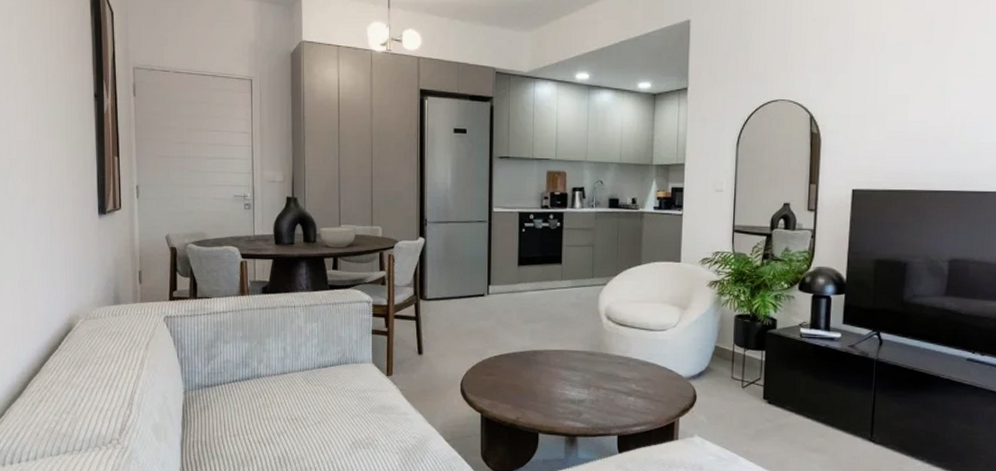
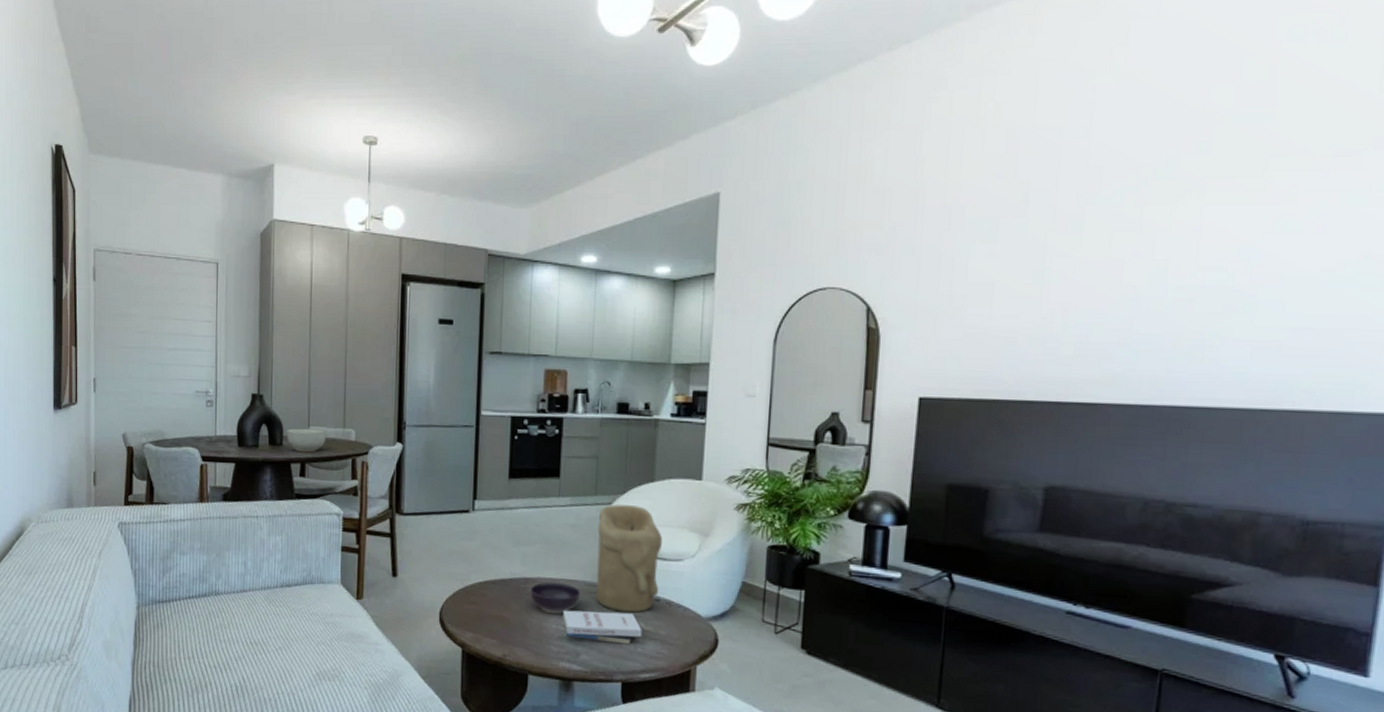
bowl: none [539,353,582,380] -> present [530,582,581,614]
books: none [567,376,634,403] -> present [563,610,642,645]
candle: none [594,285,649,376] -> present [596,504,662,613]

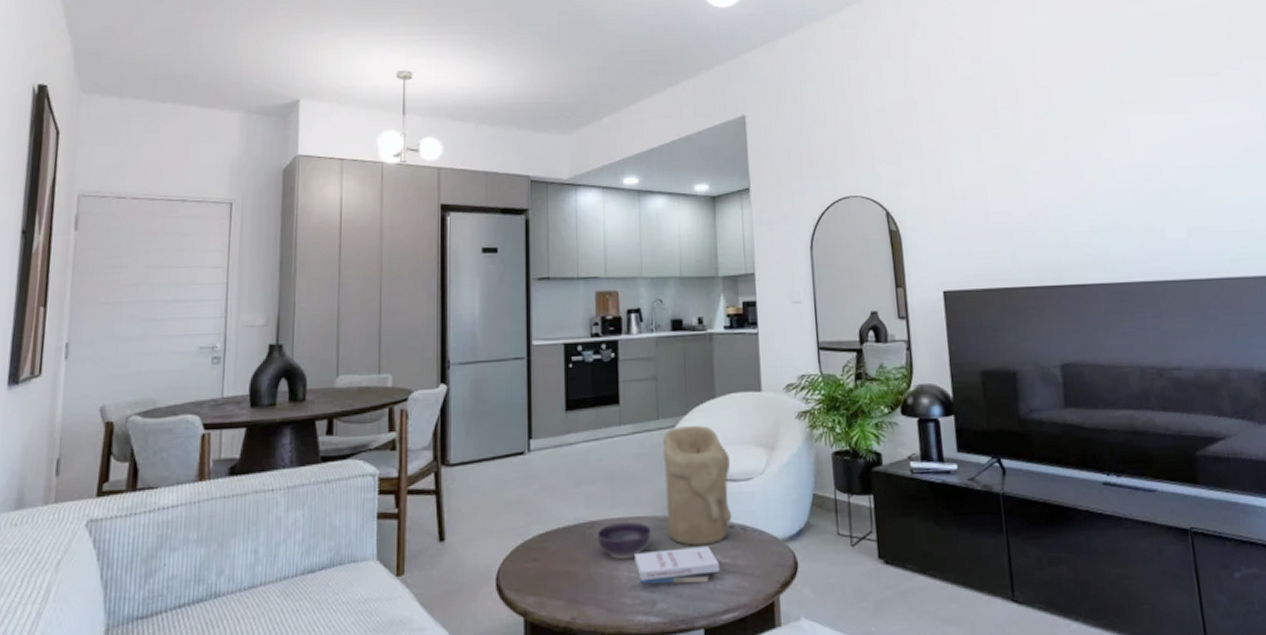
bowl: present [286,428,328,453] -> none [310,377,360,407]

